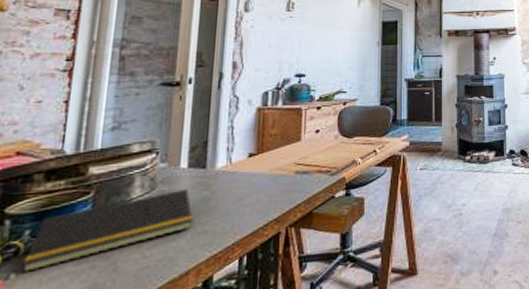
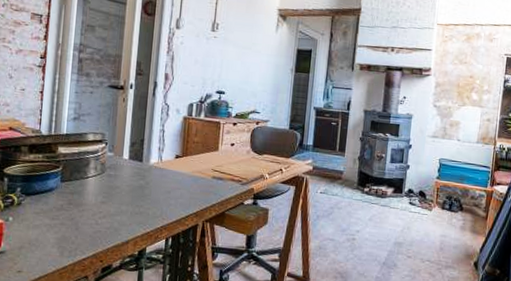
notepad: present [21,189,194,272] -> none [16,176,133,219]

